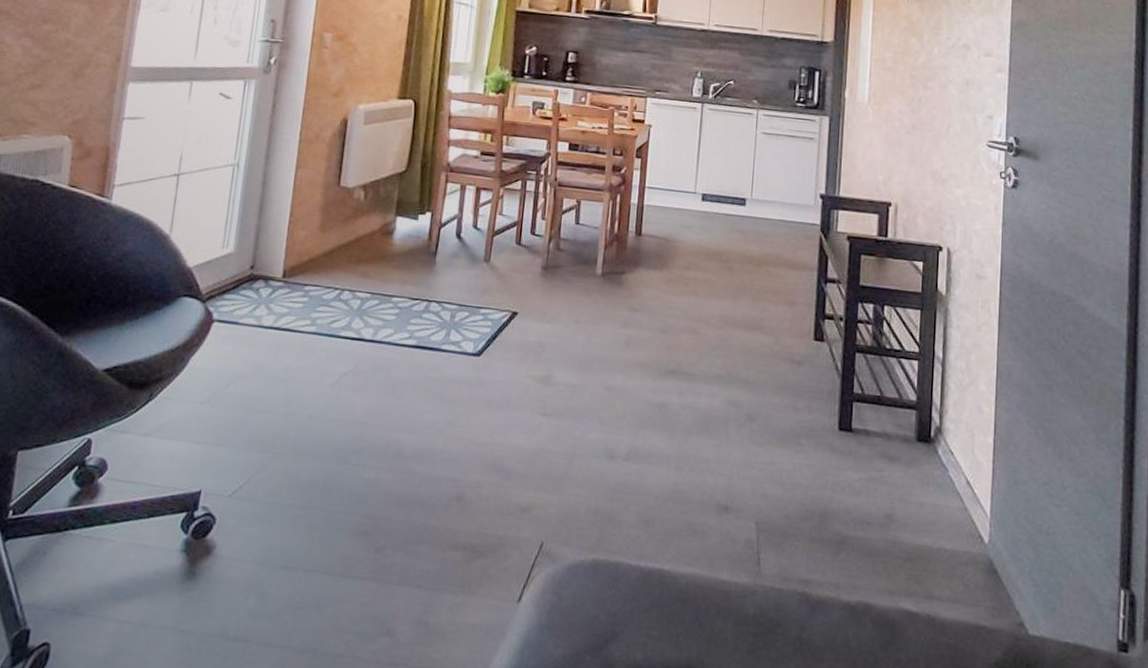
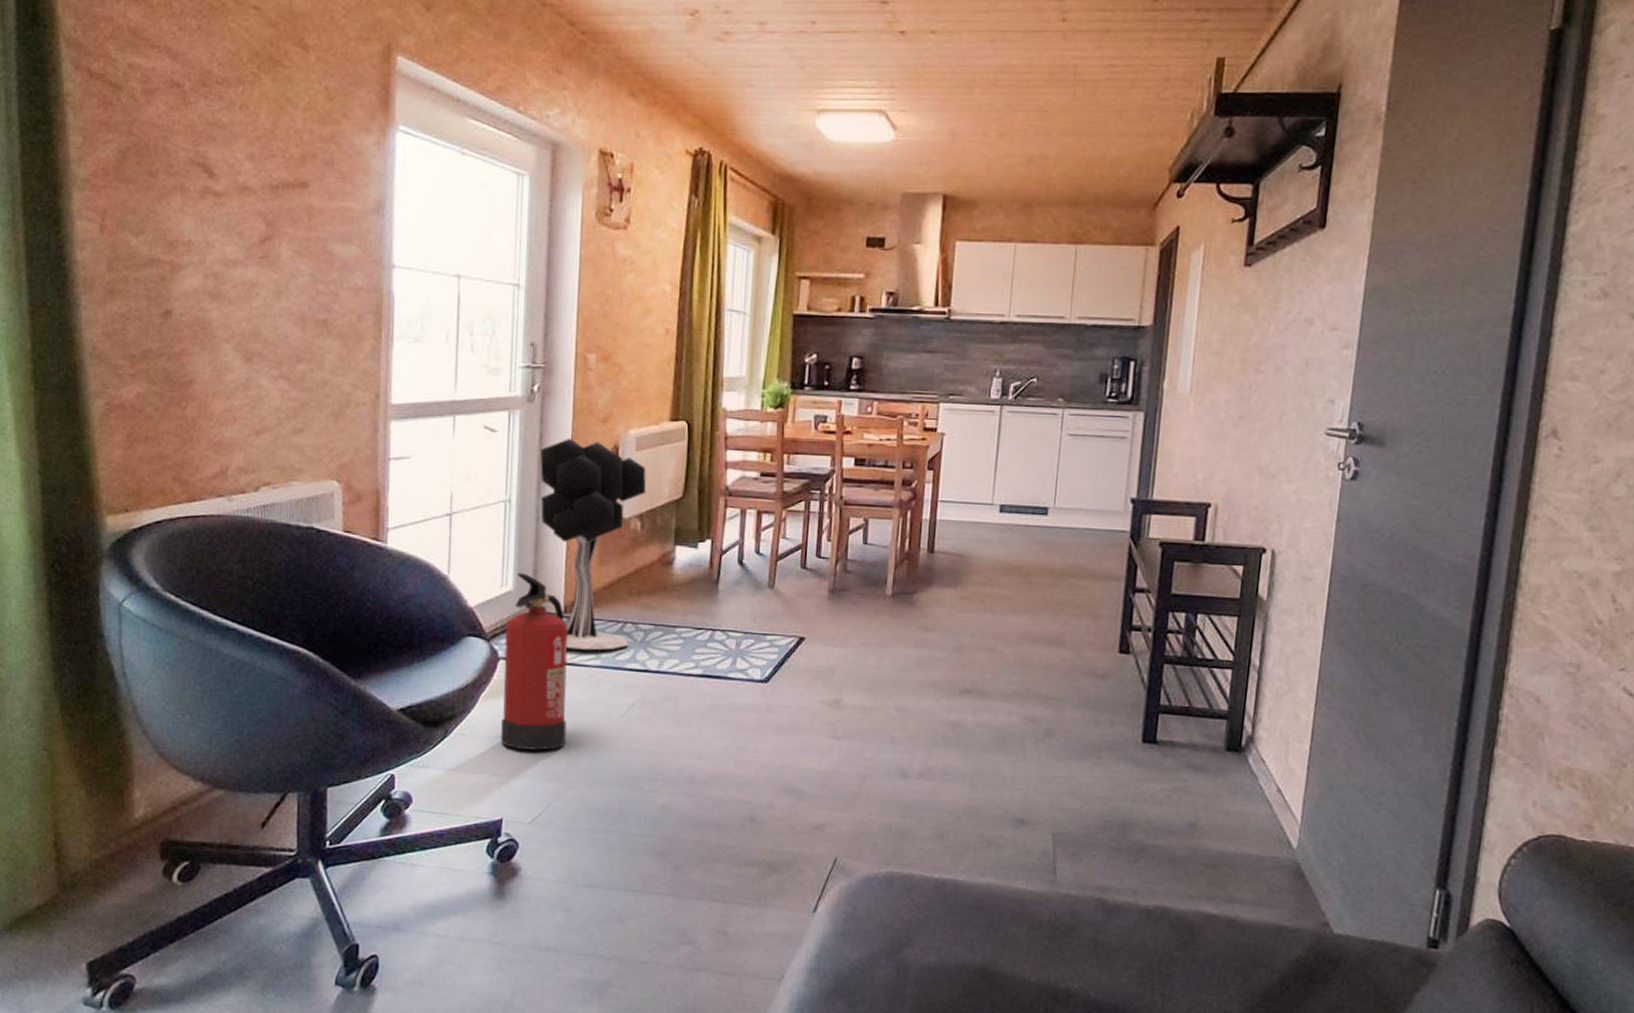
fire extinguisher: none [207,235,286,418] -> present [501,572,568,750]
decorative plant: none [267,108,373,317] -> present [540,438,647,650]

